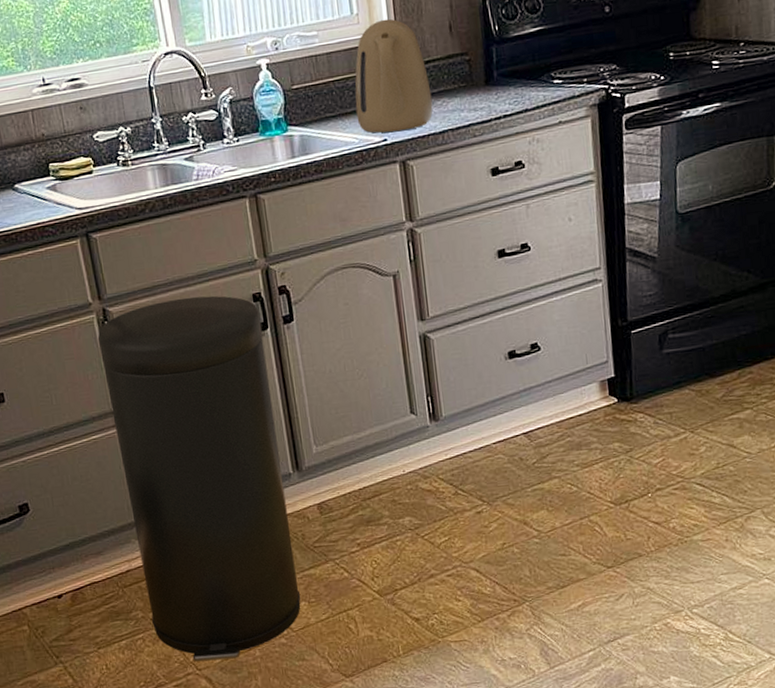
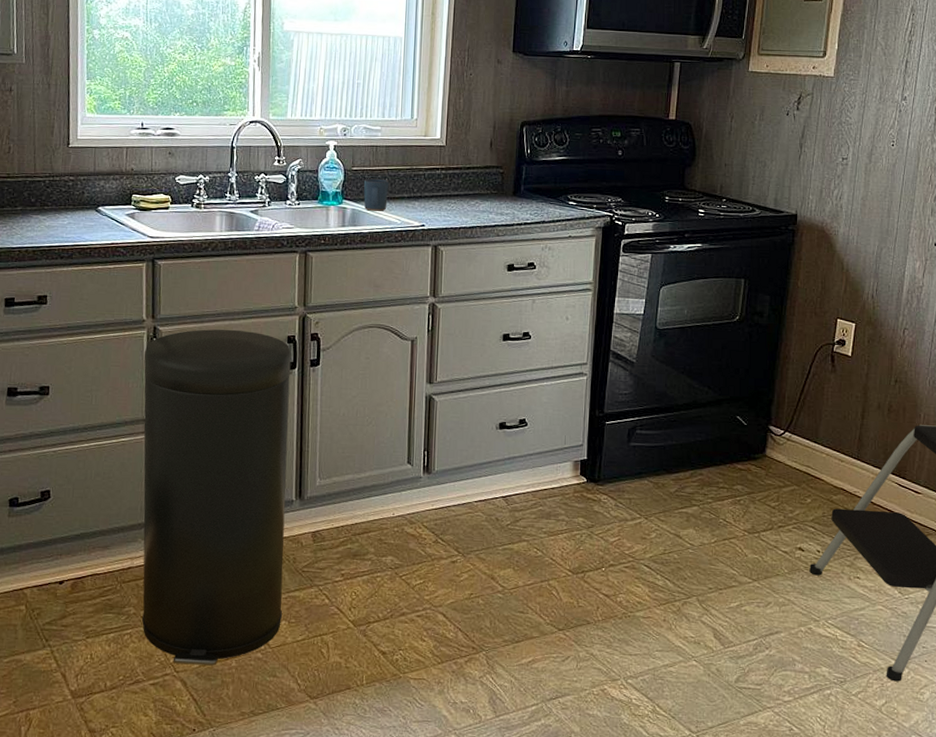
mug: none [307,93,340,134] -> present [363,178,389,211]
kettle: present [355,18,433,133] -> none [402,127,468,221]

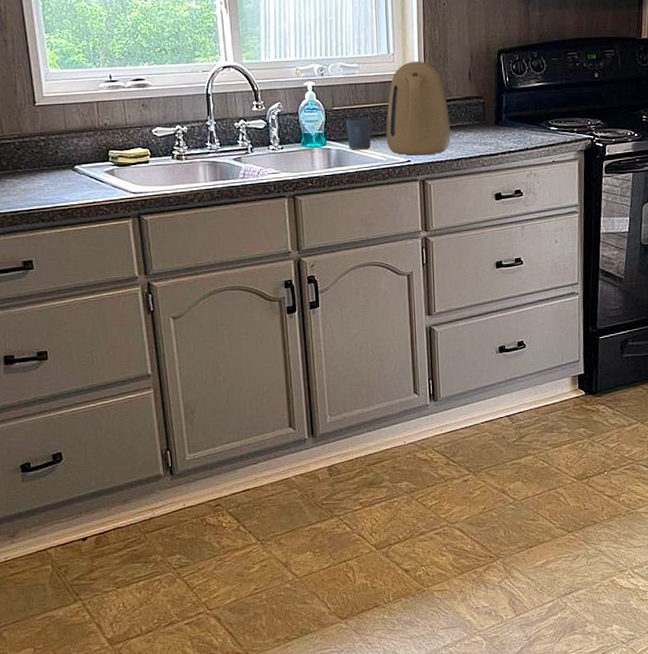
pedal bin: present [142,329,291,666] -> none [140,279,306,603]
kettle: none [402,127,468,221] -> present [386,61,451,155]

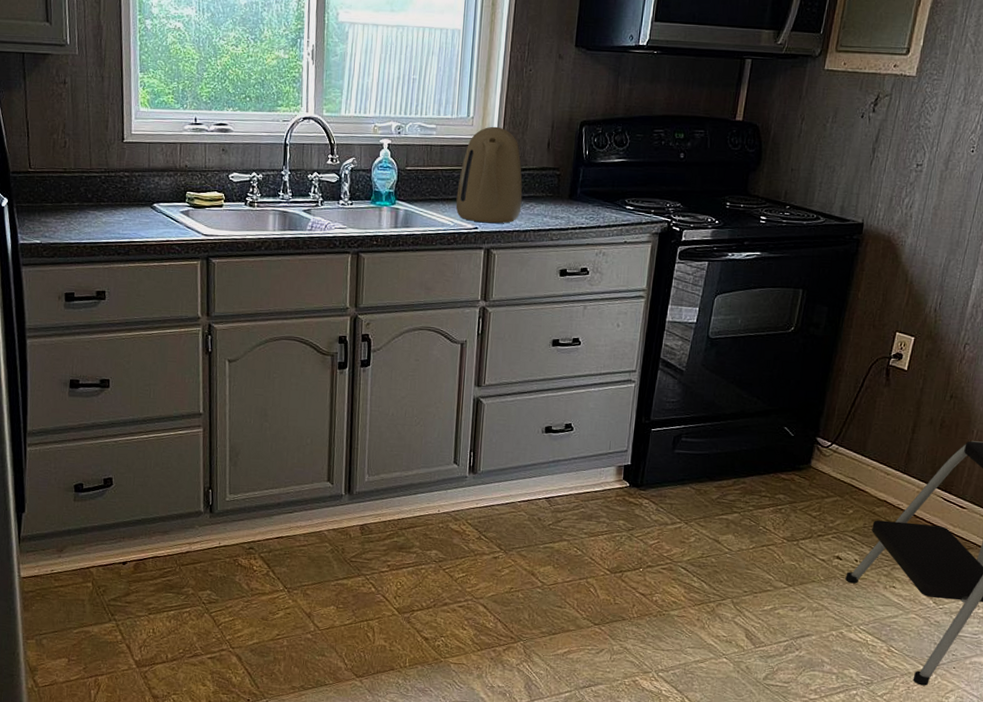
mug: present [345,117,372,150] -> none [417,178,442,213]

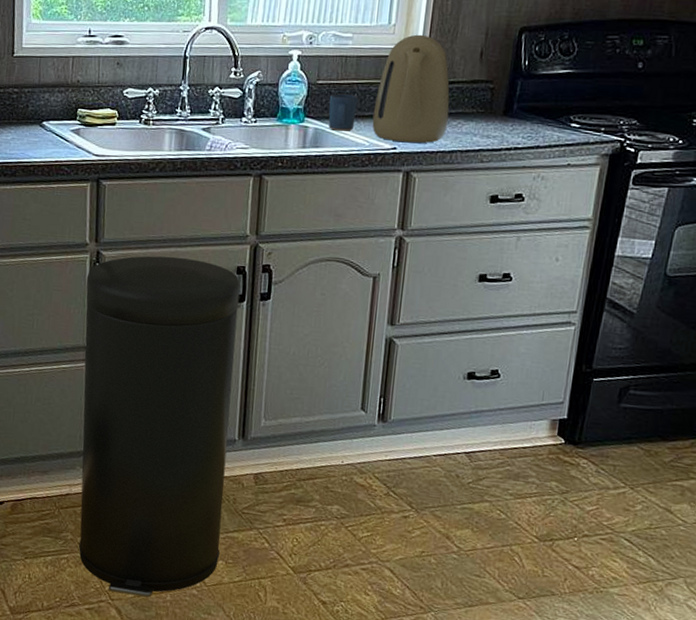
pedal bin: none [199,328,343,644] -> present [79,256,240,598]
mug: none [417,178,442,213] -> present [328,93,358,131]

